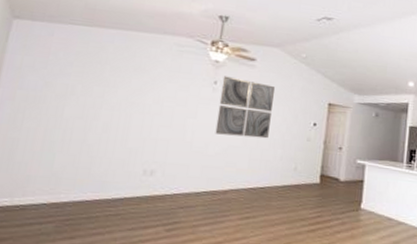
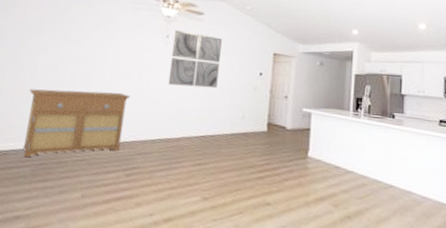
sideboard: none [45,136,173,213] -> present [23,89,131,158]

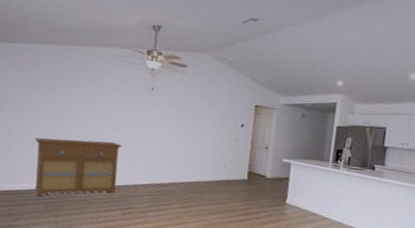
wall art: present [168,30,222,89] -> none [155,82,205,139]

